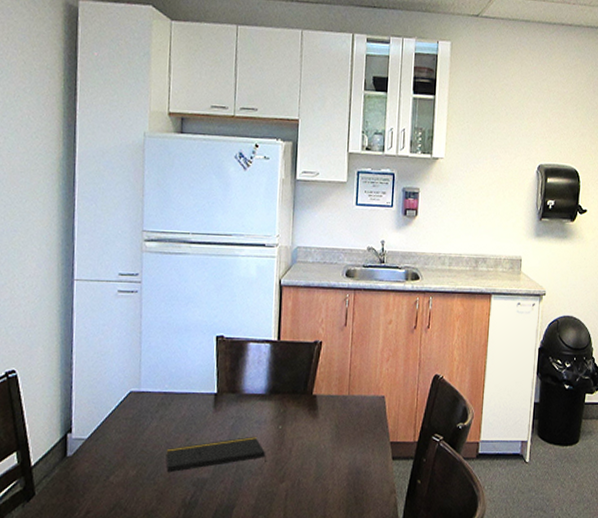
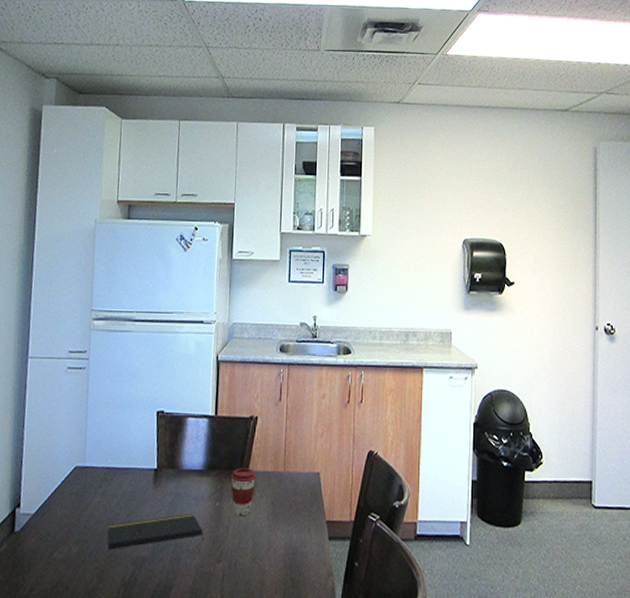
coffee cup: none [293,392,320,439] -> present [230,468,256,517]

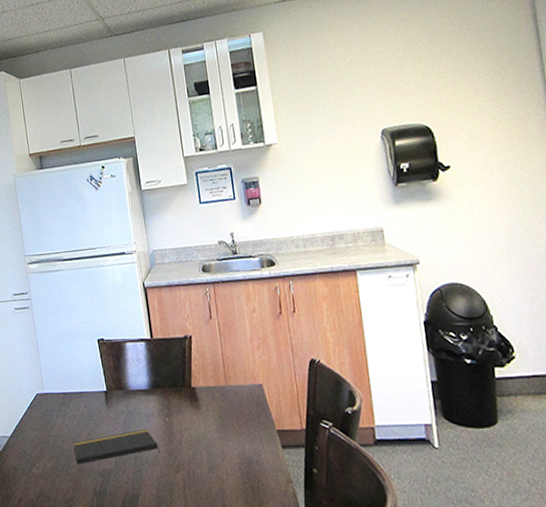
coffee cup: present [230,468,256,517] -> none [174,385,200,430]

